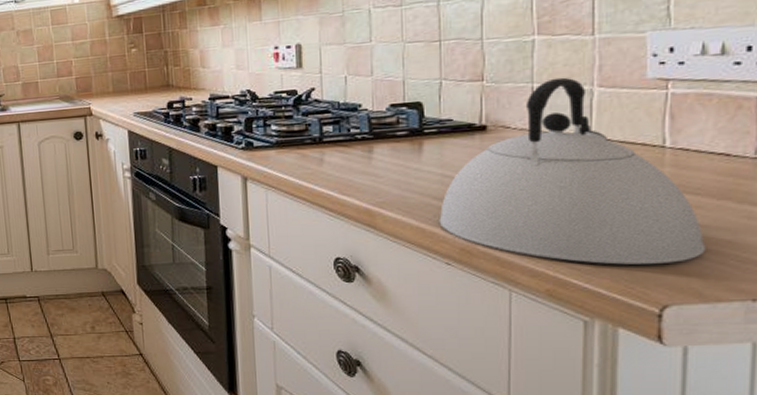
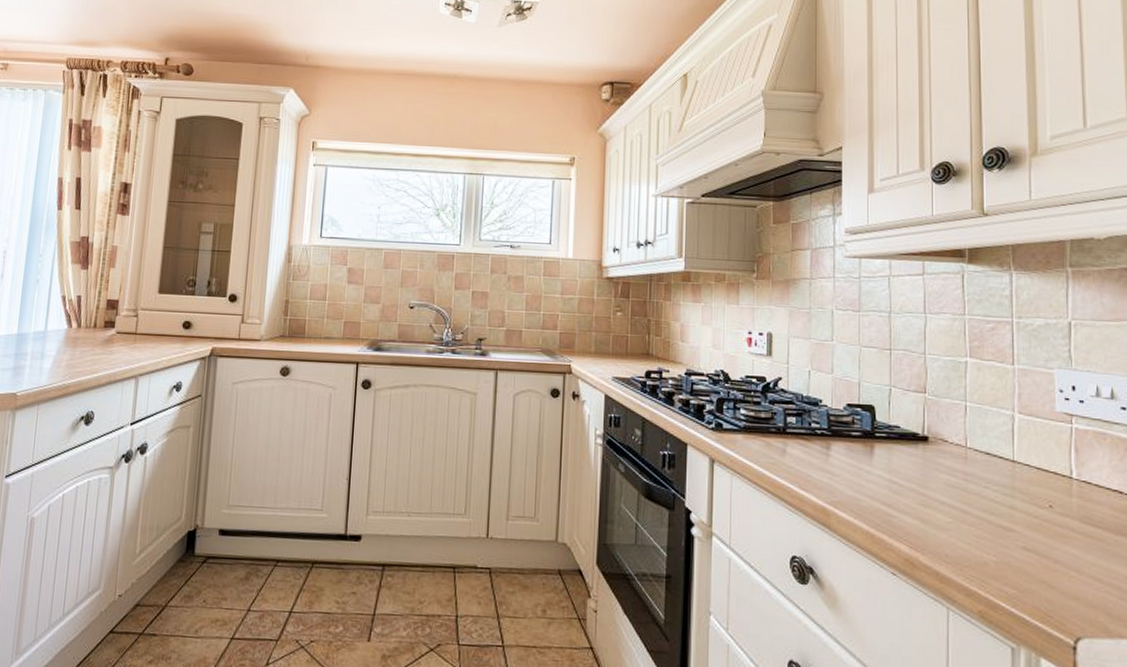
kettle: present [439,77,706,265] -> none [886,399,1108,595]

